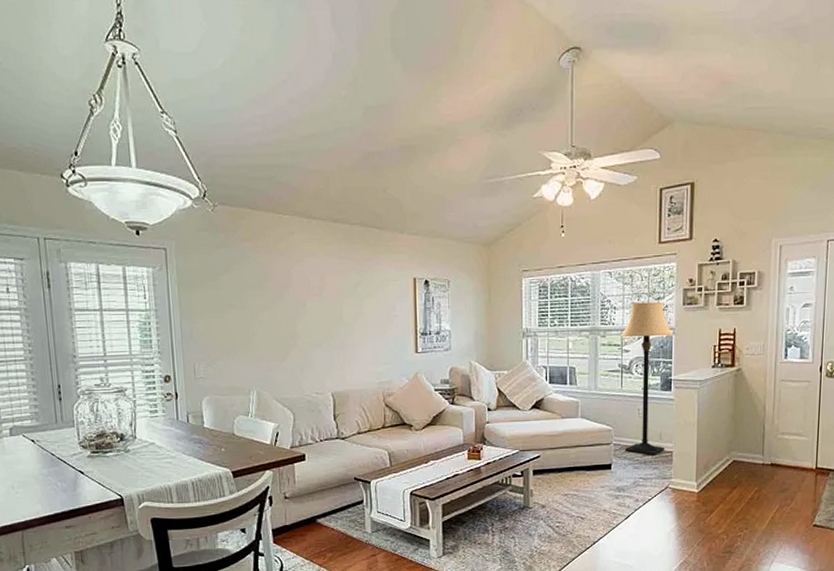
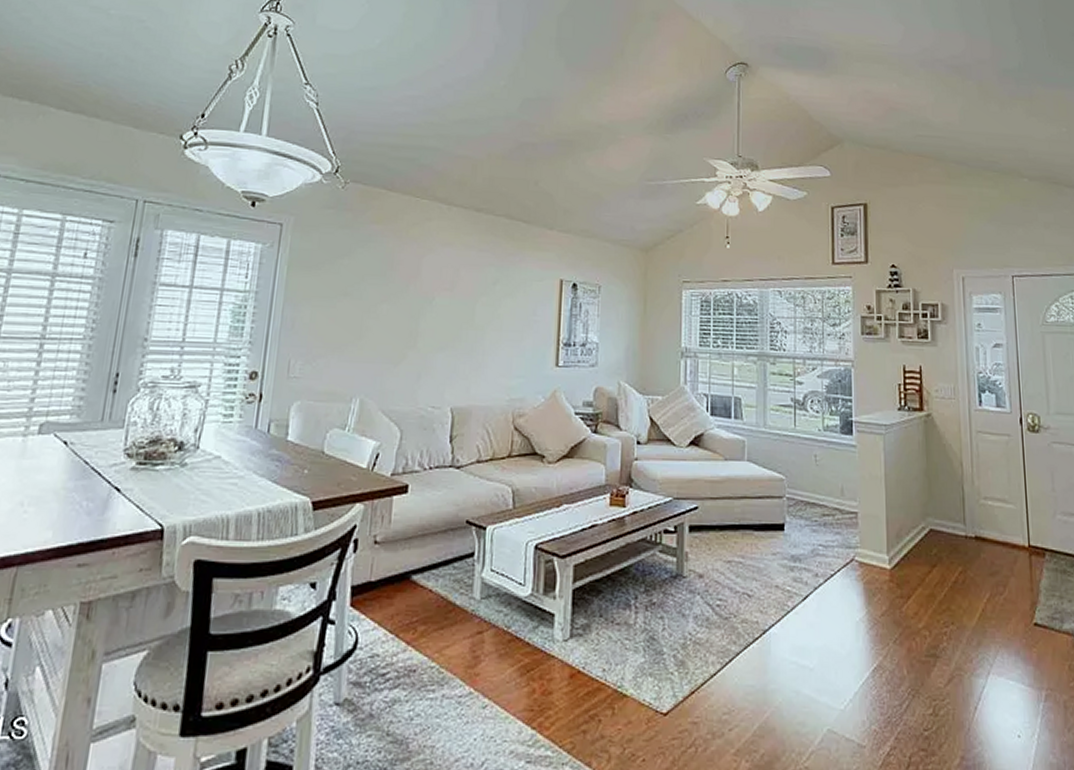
lamp: present [620,301,674,456] -> none [792,327,853,516]

